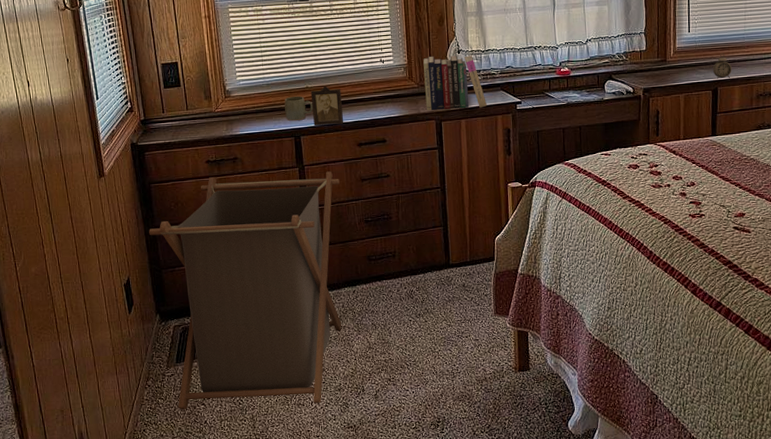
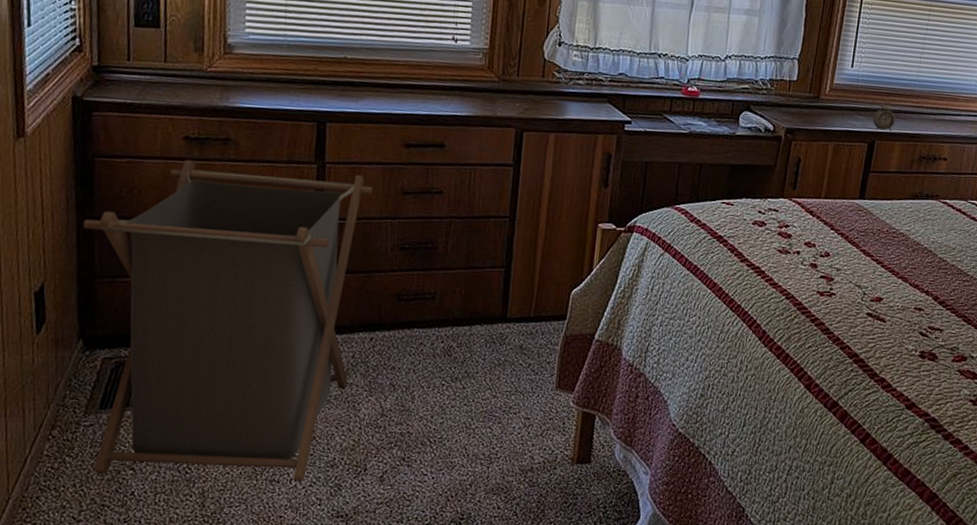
mug: present [284,96,314,122] -> none [308,66,350,102]
photo frame: present [310,85,344,127] -> none [347,59,393,116]
books: present [423,54,488,111] -> none [505,43,587,122]

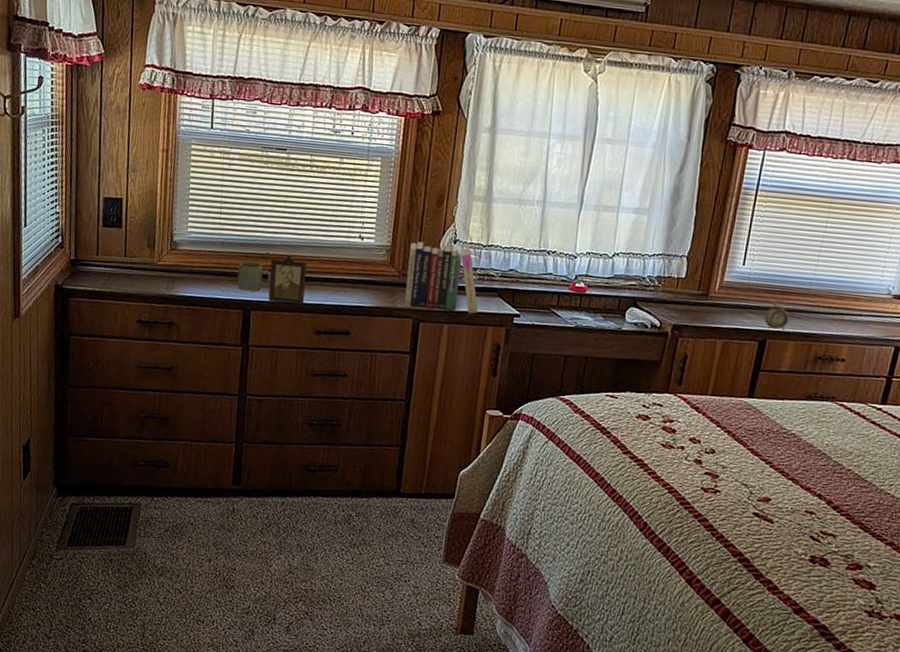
laundry basket: present [83,160,373,482] -> none [60,340,287,624]
mug: none [308,66,350,102] -> present [237,261,272,292]
photo frame: none [347,59,393,116] -> present [268,255,307,305]
books: none [505,43,587,122] -> present [404,240,479,314]

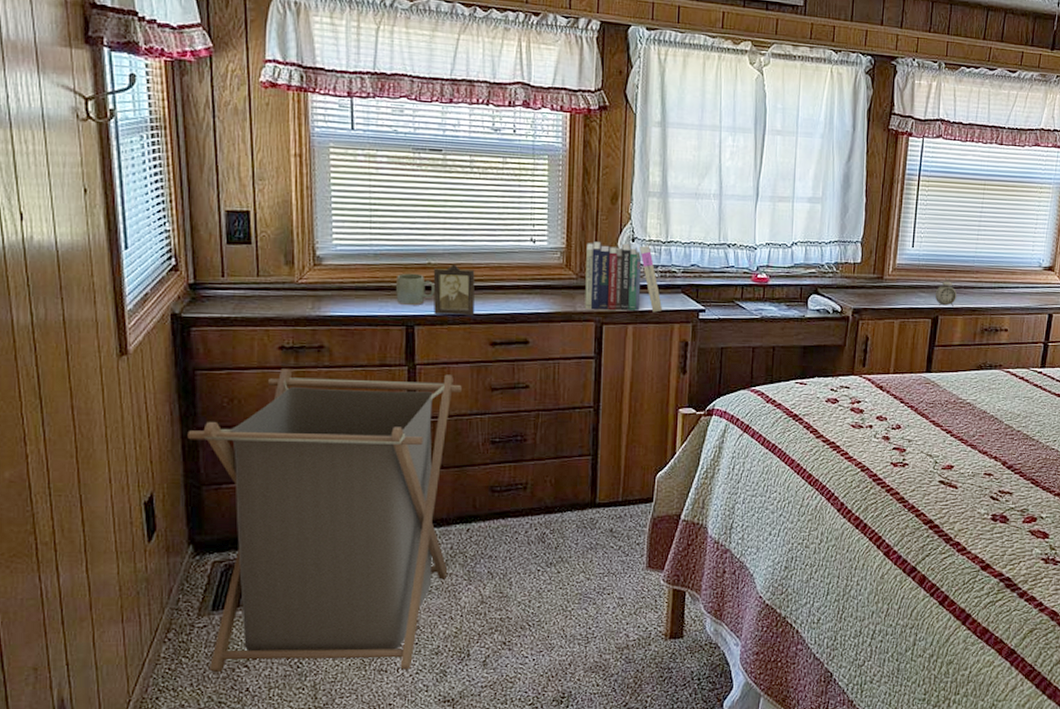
laundry basket: none [60,340,287,624] -> present [187,369,462,672]

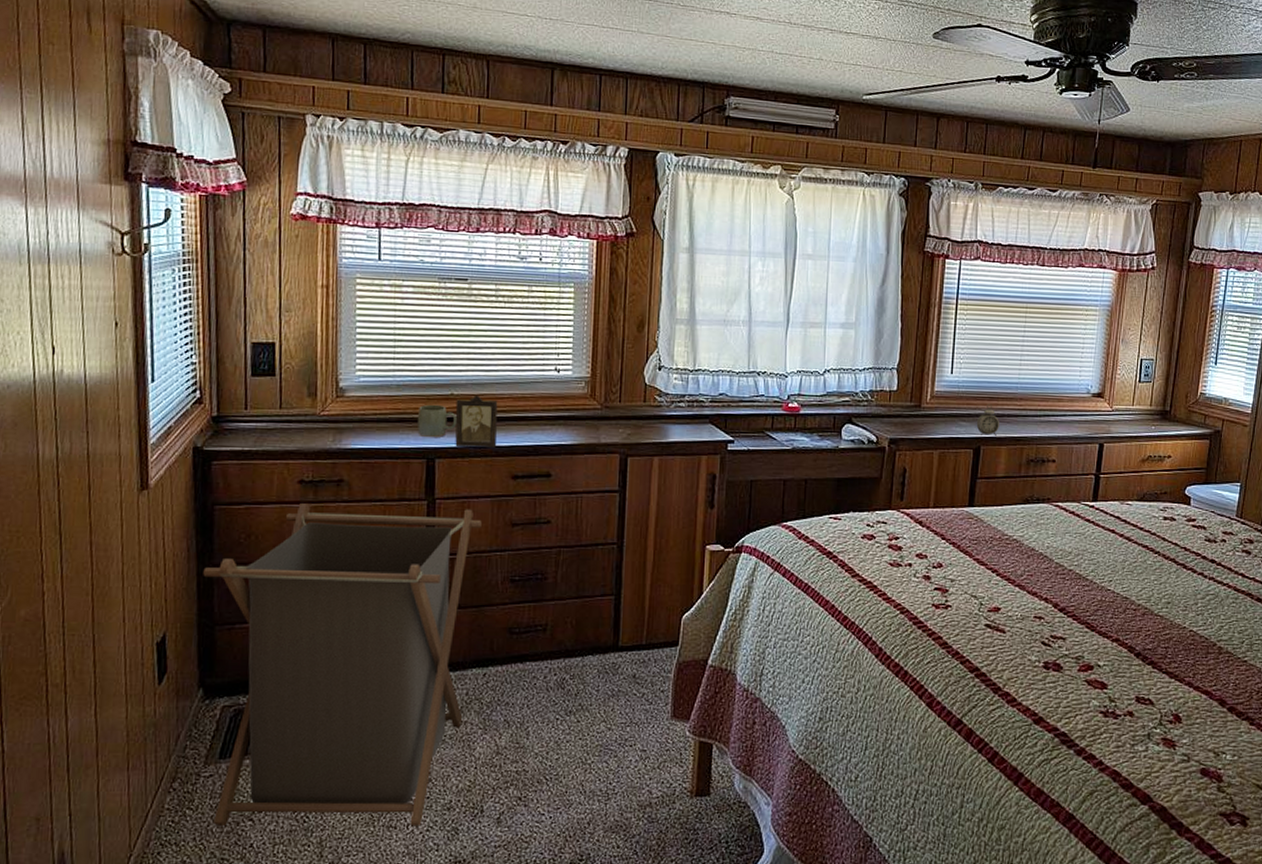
books: present [585,240,663,313] -> none [609,369,690,444]

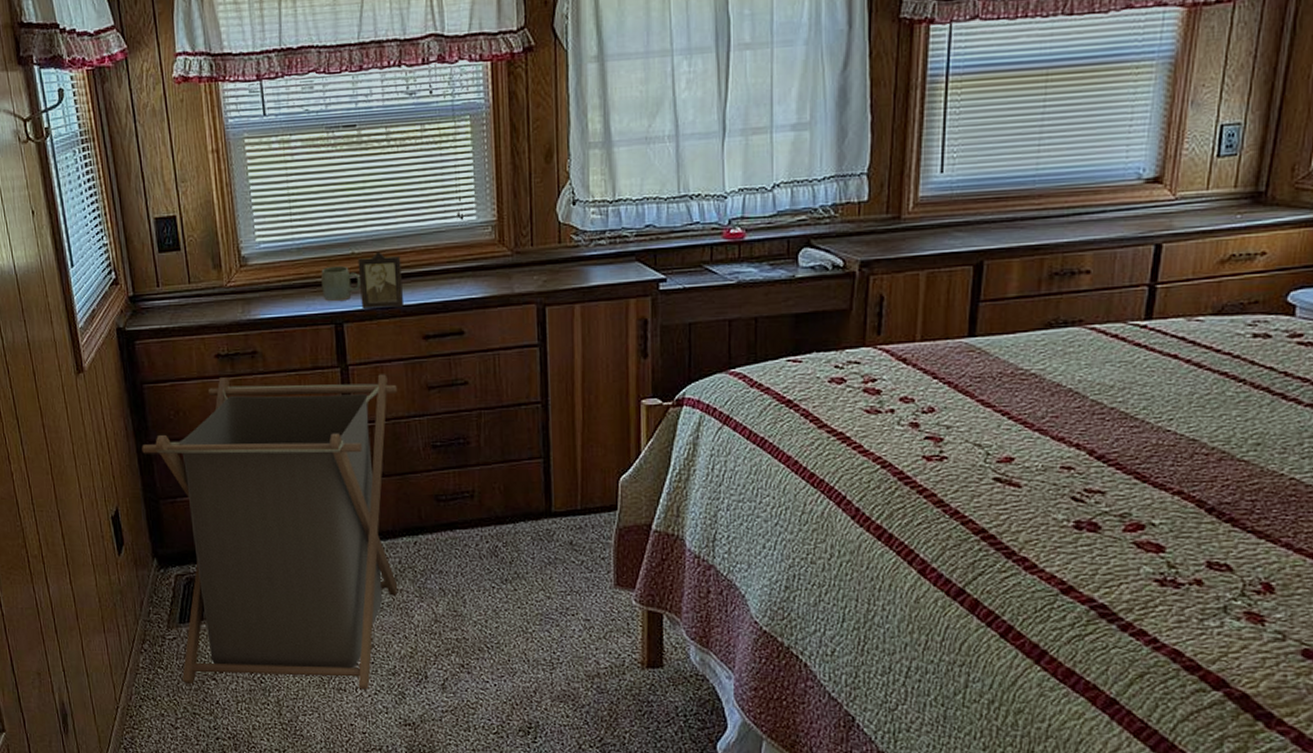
alarm clock: present [976,403,999,437] -> none [977,206,1009,248]

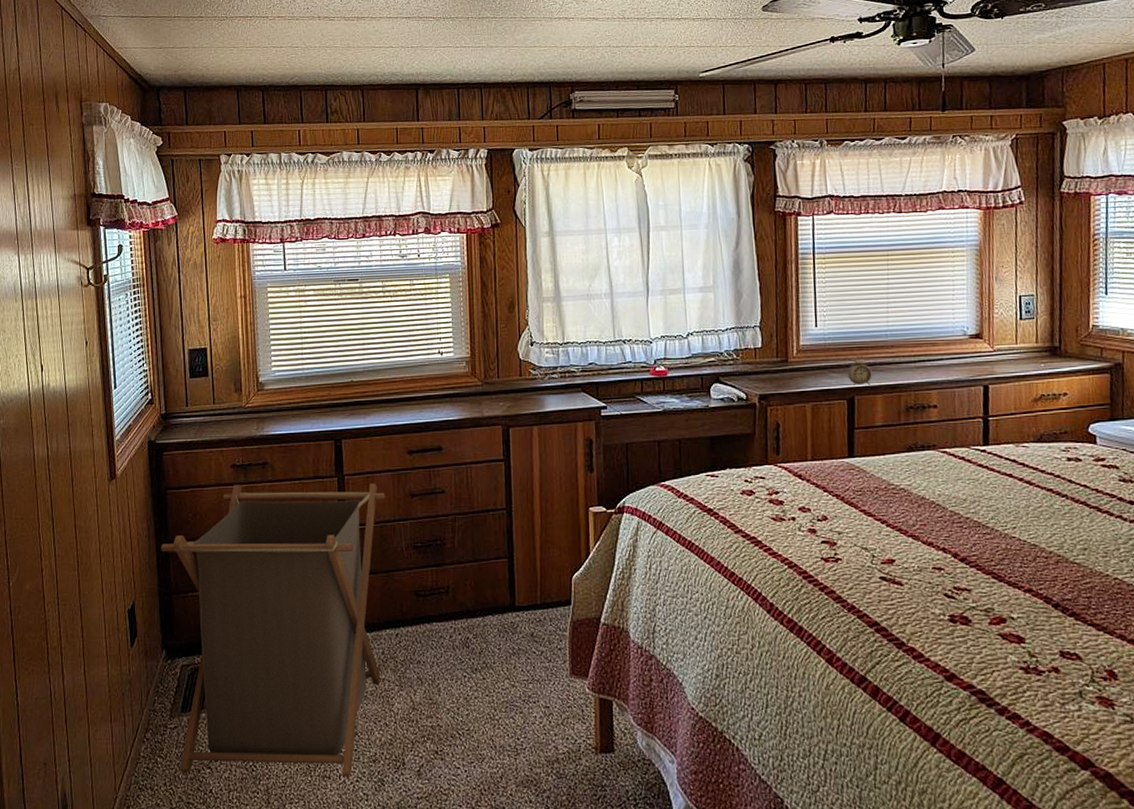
mug: present [320,265,362,302] -> none [324,391,358,422]
photo frame: present [357,251,405,310] -> none [355,380,393,428]
alarm clock: none [977,206,1009,248] -> present [847,353,872,386]

